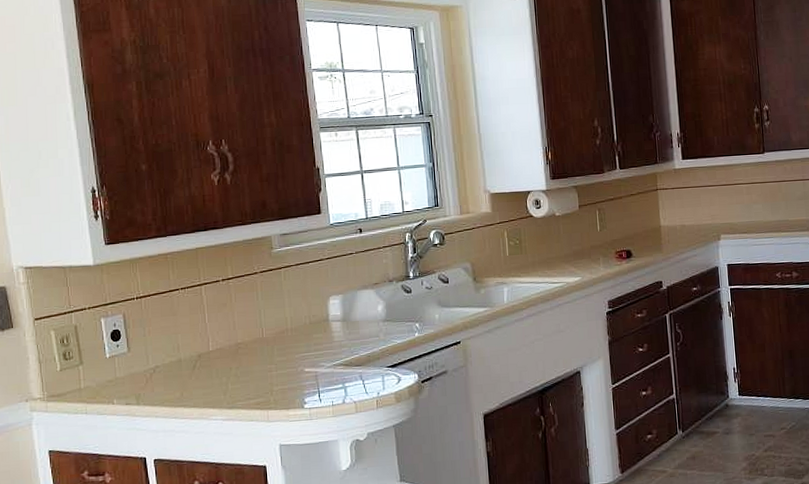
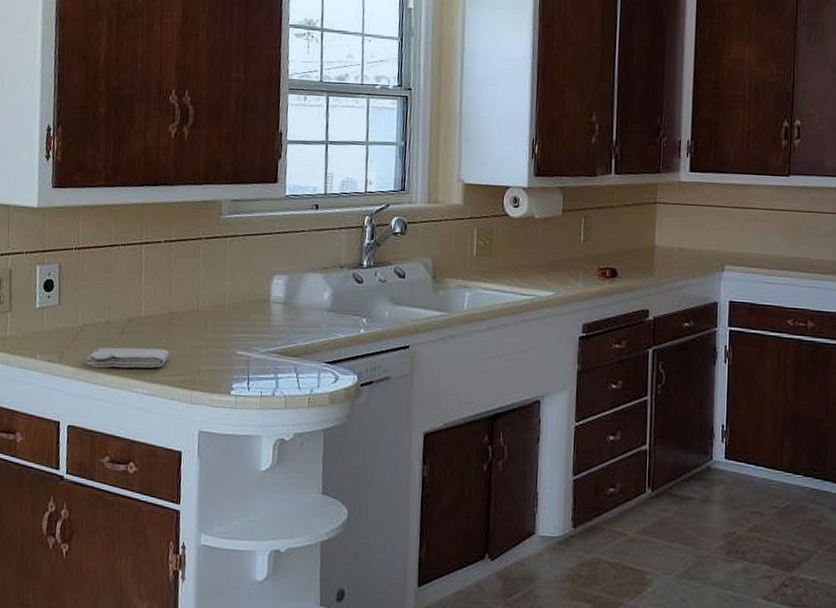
washcloth: none [163,377,242,404] -> present [86,347,170,368]

